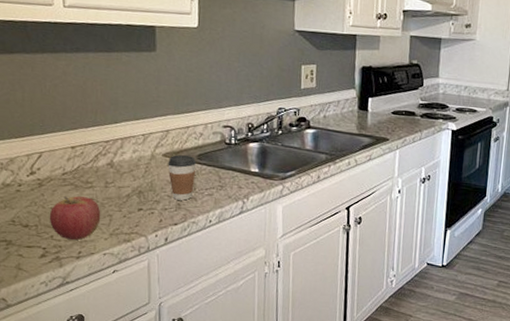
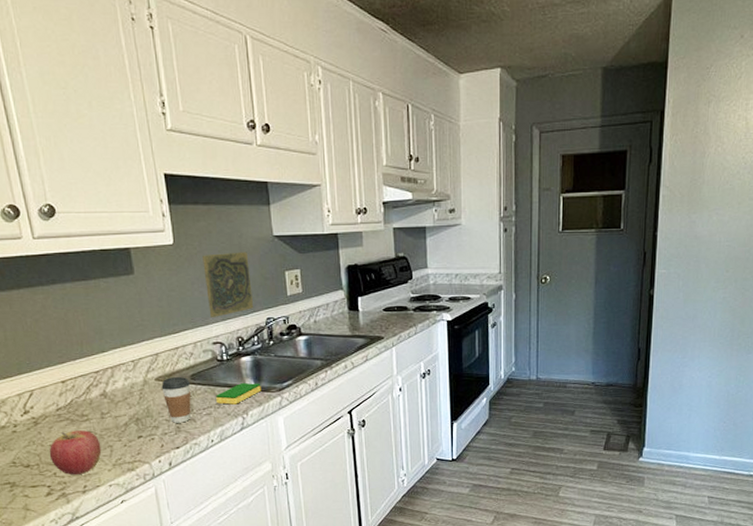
dish sponge: none [219,167,265,188] -> present [216,382,262,405]
decorative tile: none [223,41,268,103] -> present [202,252,254,319]

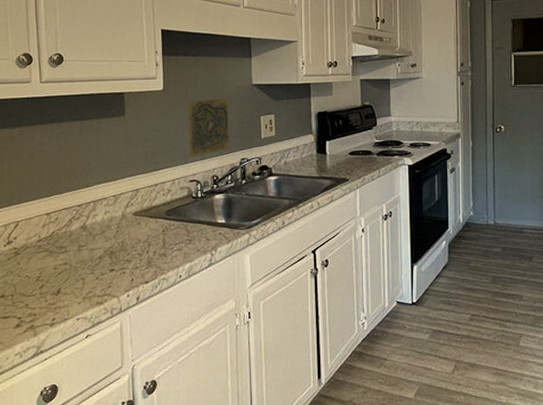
apple: present [49,430,102,476] -> none [24,262,74,307]
coffee cup: present [161,377,192,423] -> none [138,213,166,257]
dish sponge: present [216,382,262,405] -> none [188,219,231,241]

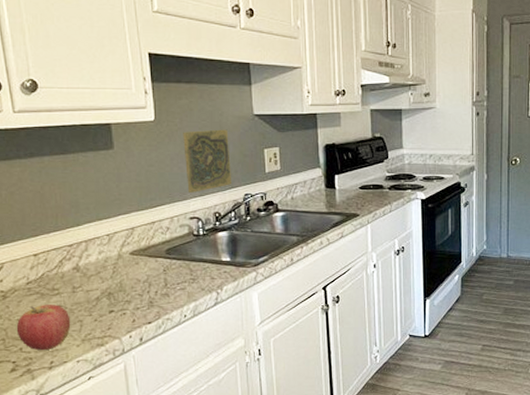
apple: none [24,262,74,307] -> present [16,304,71,351]

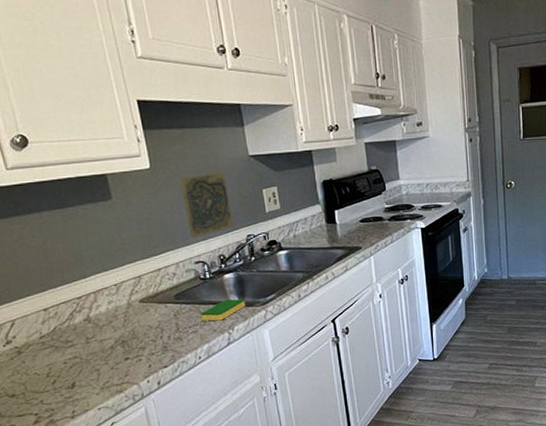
apple: present [16,304,71,351] -> none [34,356,89,402]
dish sponge: none [191,257,237,279] -> present [201,298,246,321]

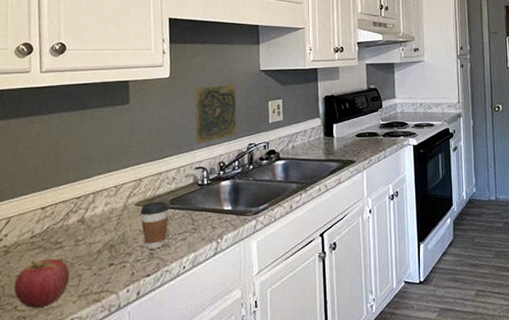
apple: none [34,356,89,402] -> present [14,259,70,309]
coffee cup: none [146,297,178,343] -> present [140,202,170,249]
dish sponge: present [201,298,246,321] -> none [193,206,238,229]

